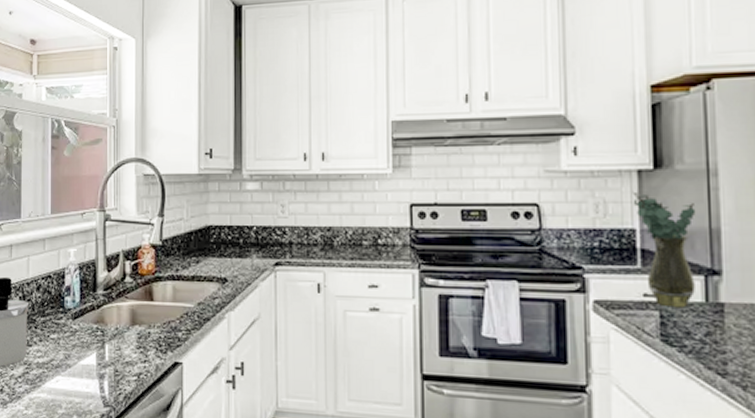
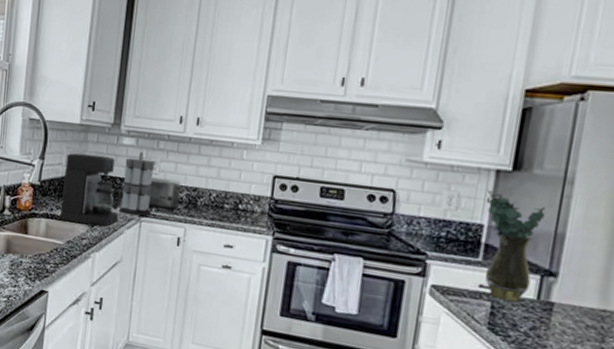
coffee maker: none [187,205,252,283] -> present [60,153,122,228]
spice rack: none [250,196,286,266] -> present [118,152,156,217]
toaster: none [269,221,317,256] -> present [139,177,184,211]

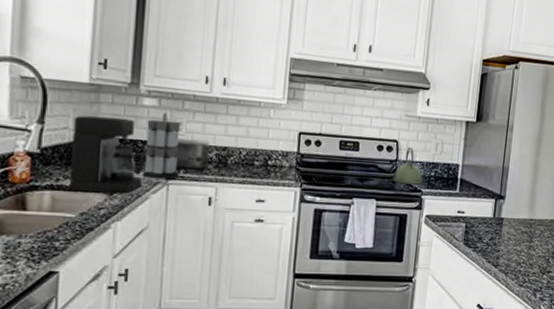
kettle: none [386,199,429,246] -> present [393,147,423,185]
vase: present [484,191,546,302] -> none [460,138,497,221]

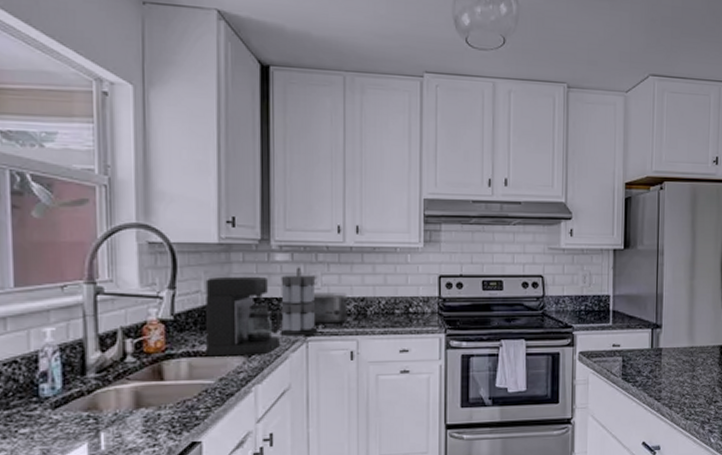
kettle: present [393,147,423,185] -> none [541,282,573,321]

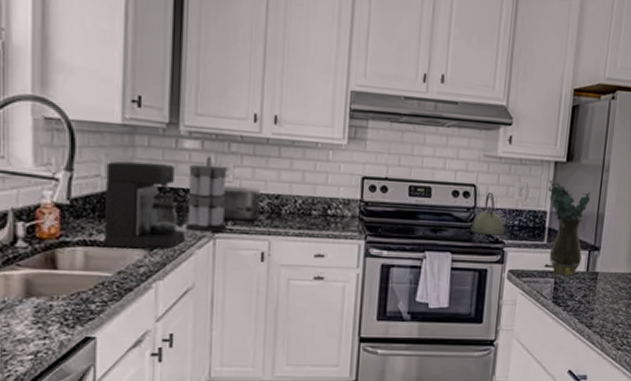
kettle: none [541,282,573,321] -> present [470,193,505,235]
vase: none [609,267,649,354] -> present [547,181,591,276]

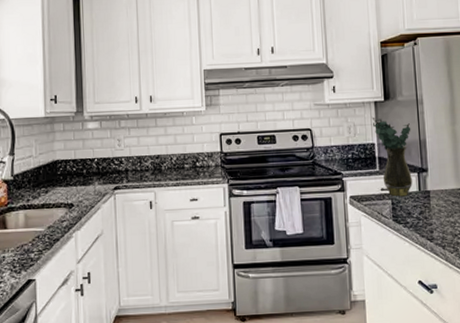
coffee maker: present [105,160,188,250] -> none [36,141,94,209]
spice rack: present [185,156,228,233] -> none [92,132,123,191]
toaster: present [209,186,264,223] -> none [108,152,148,181]
kettle: present [470,193,505,235] -> none [312,134,342,169]

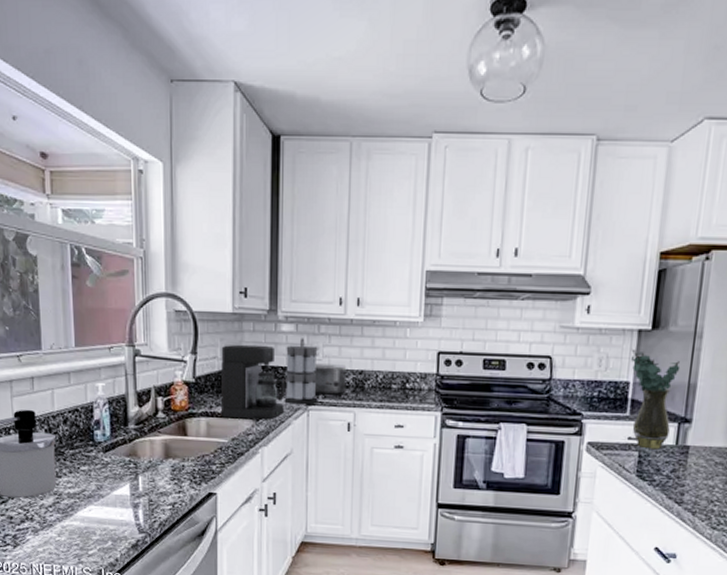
coffee maker: none [36,141,94,209] -> present [221,344,286,420]
spice rack: none [92,132,123,191] -> present [284,338,318,405]
toaster: none [108,152,148,181] -> present [303,363,350,397]

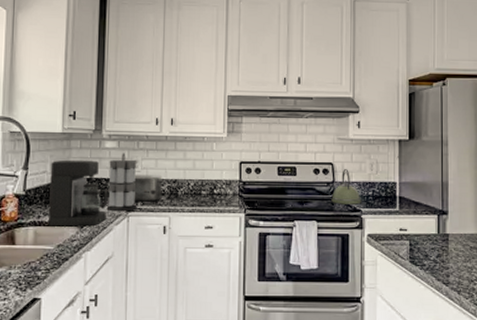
kettle: none [546,364,584,407] -> present [331,169,361,205]
vase: present [630,350,681,450] -> none [395,156,434,238]

